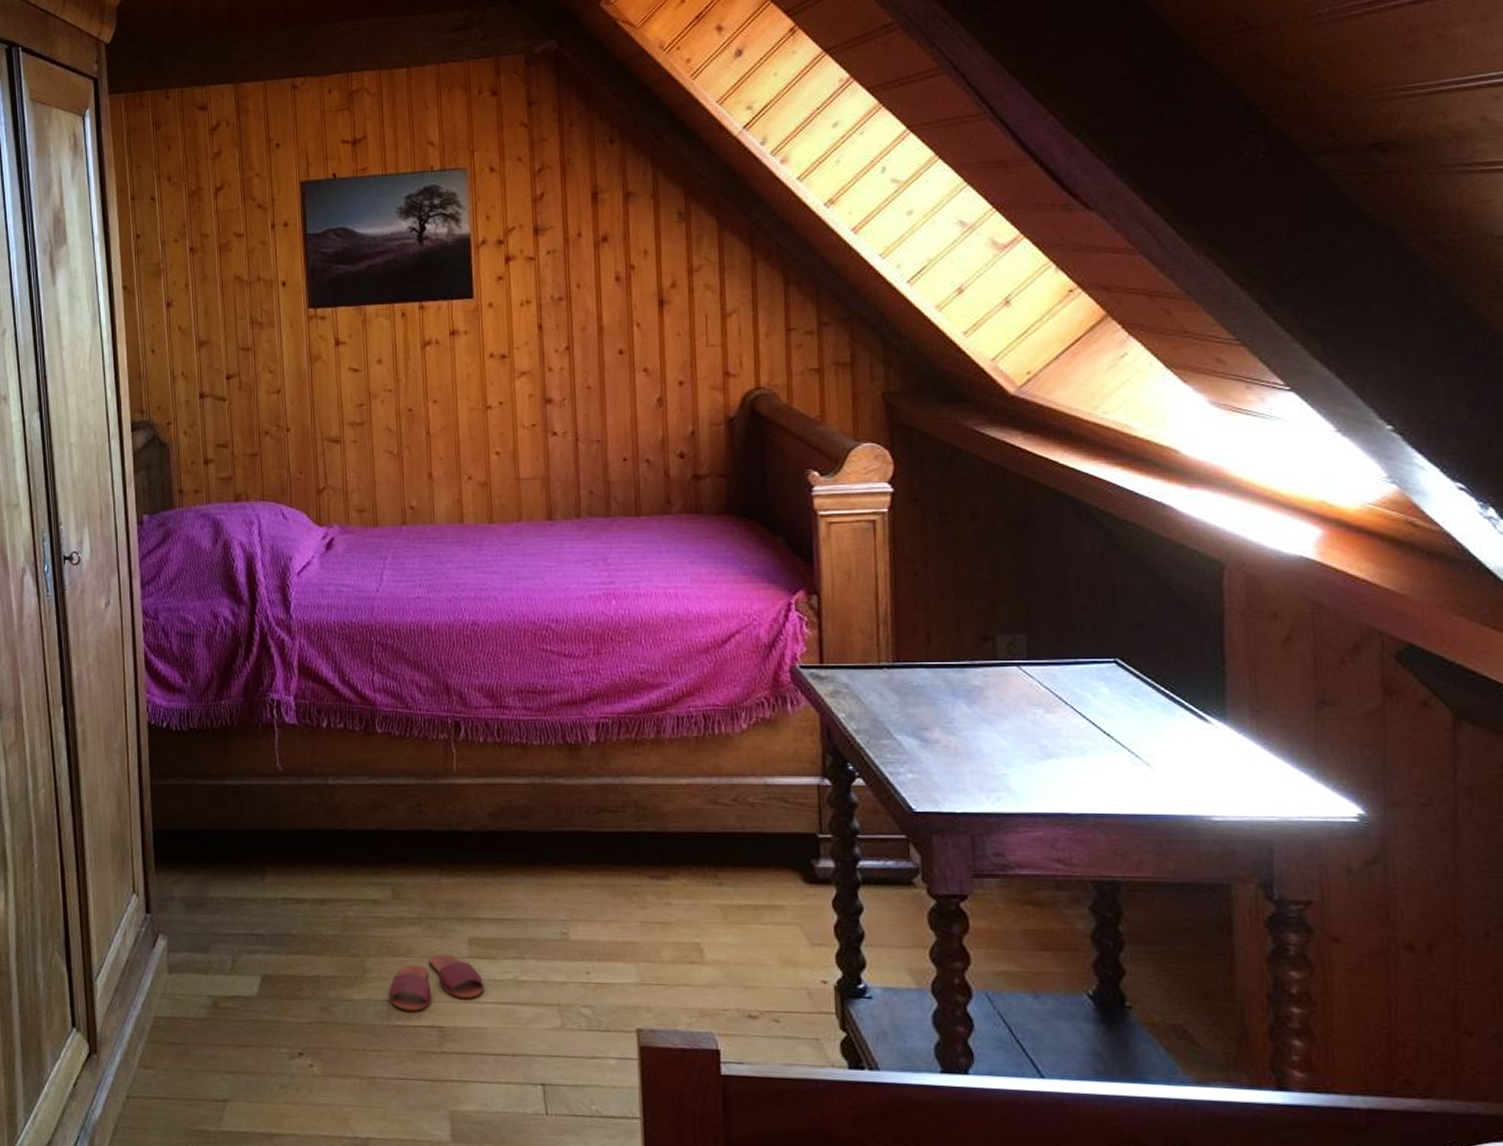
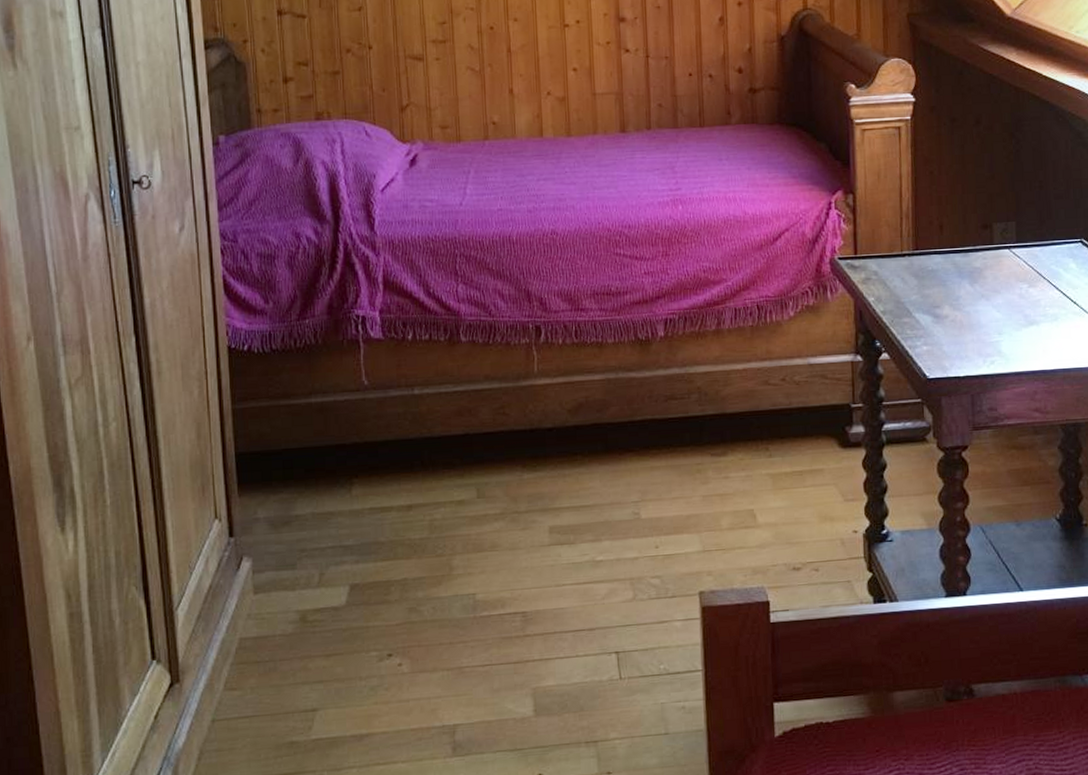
slippers: present [389,953,484,1011] -> none [475,543,563,602]

